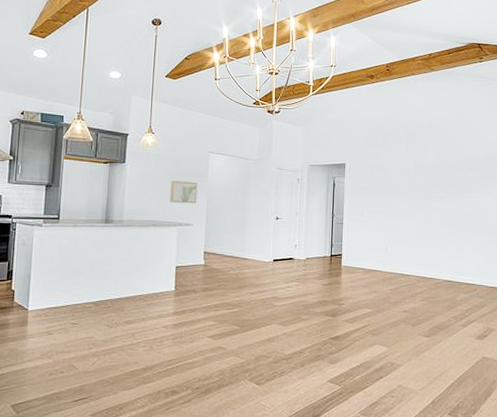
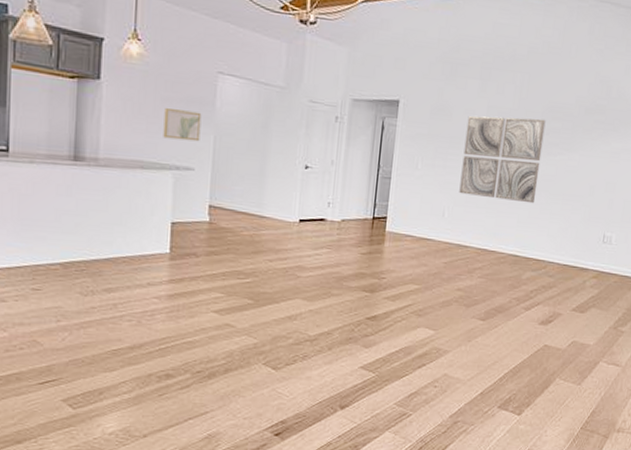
wall art: none [398,170,462,238] -> present [459,115,546,204]

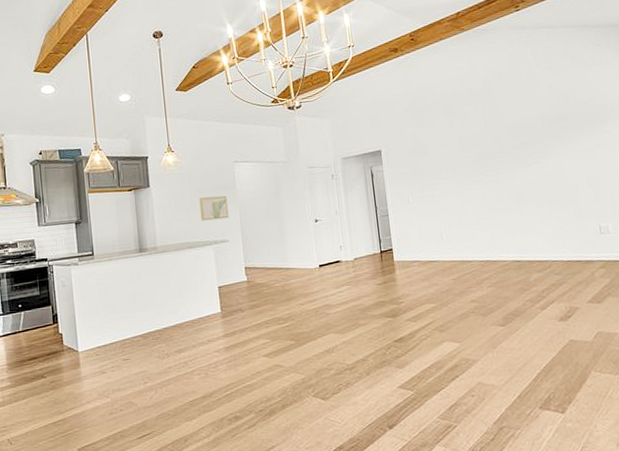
wall art: present [459,115,546,204] -> none [443,136,523,216]

